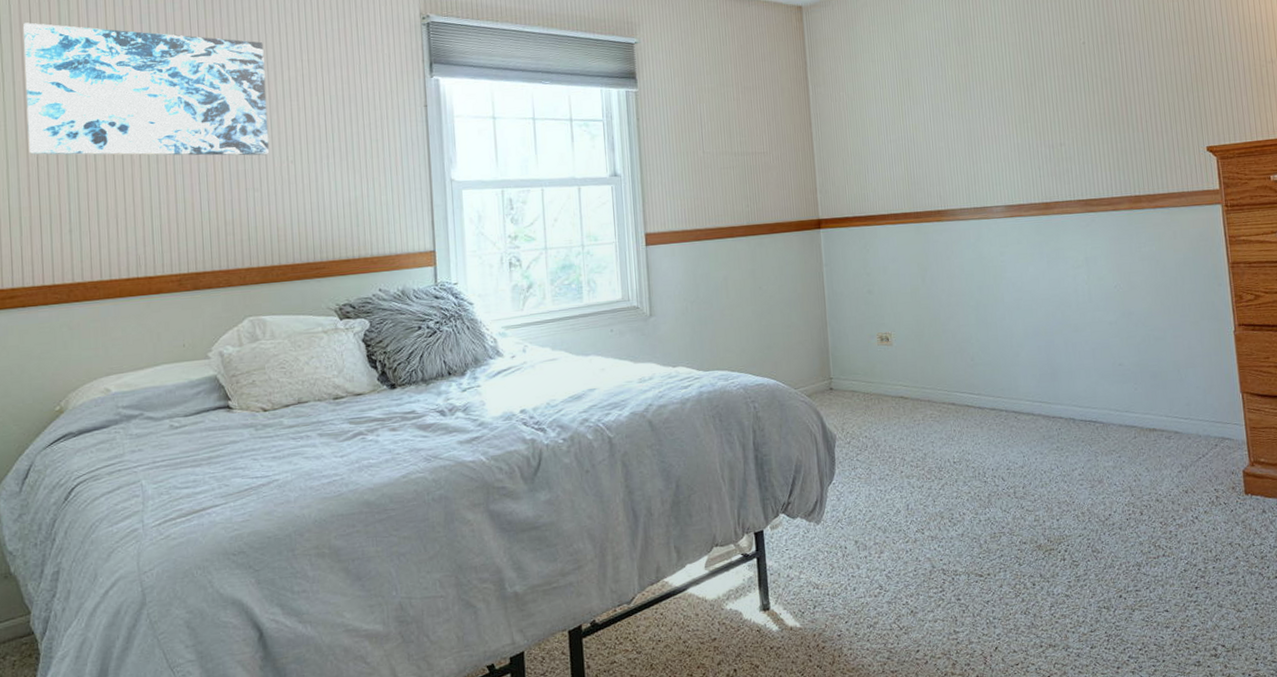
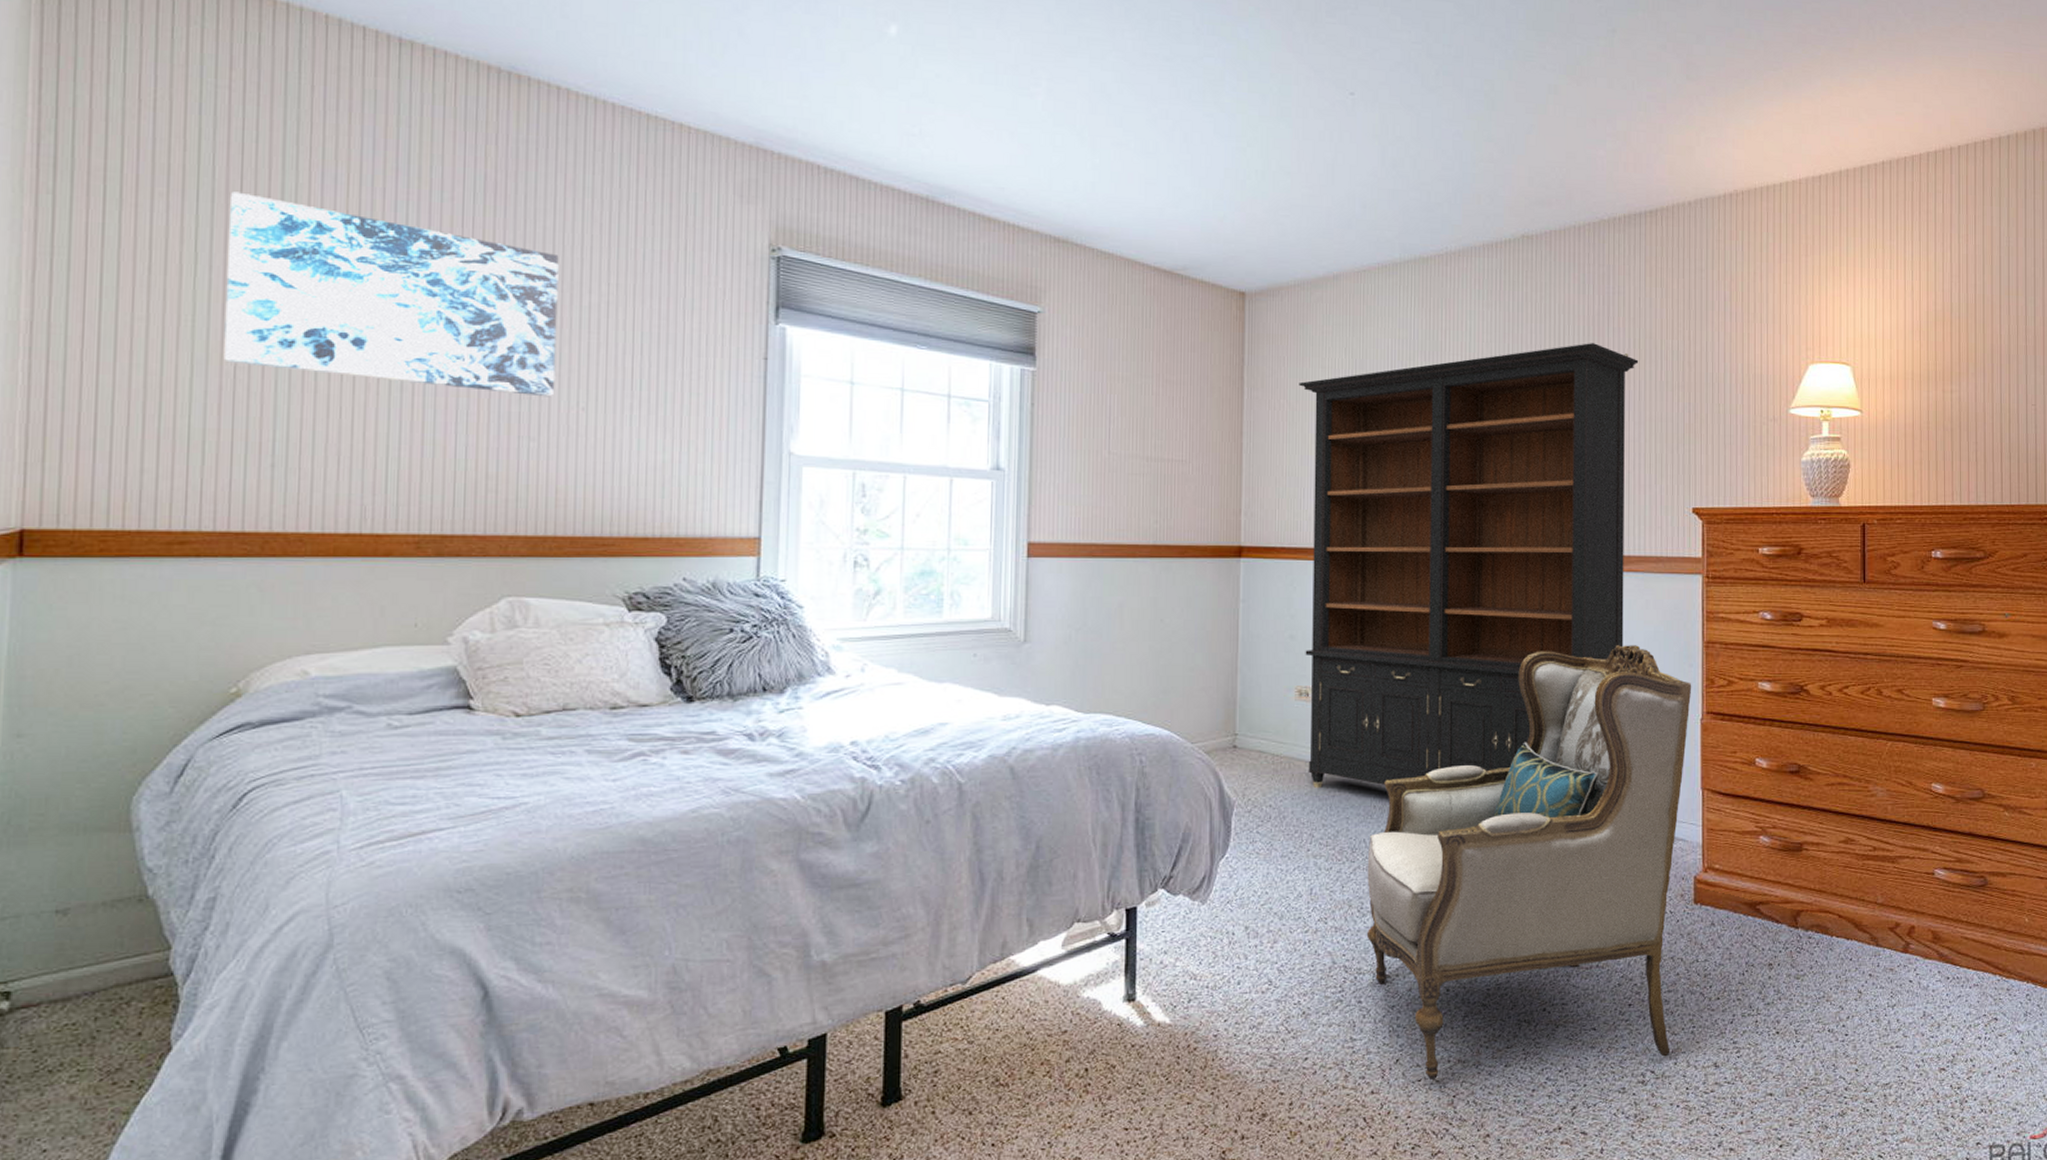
bookcase: none [854,13,1158,419] -> present [1299,343,1639,789]
armchair: none [953,271,1238,664] -> present [1366,645,1692,1081]

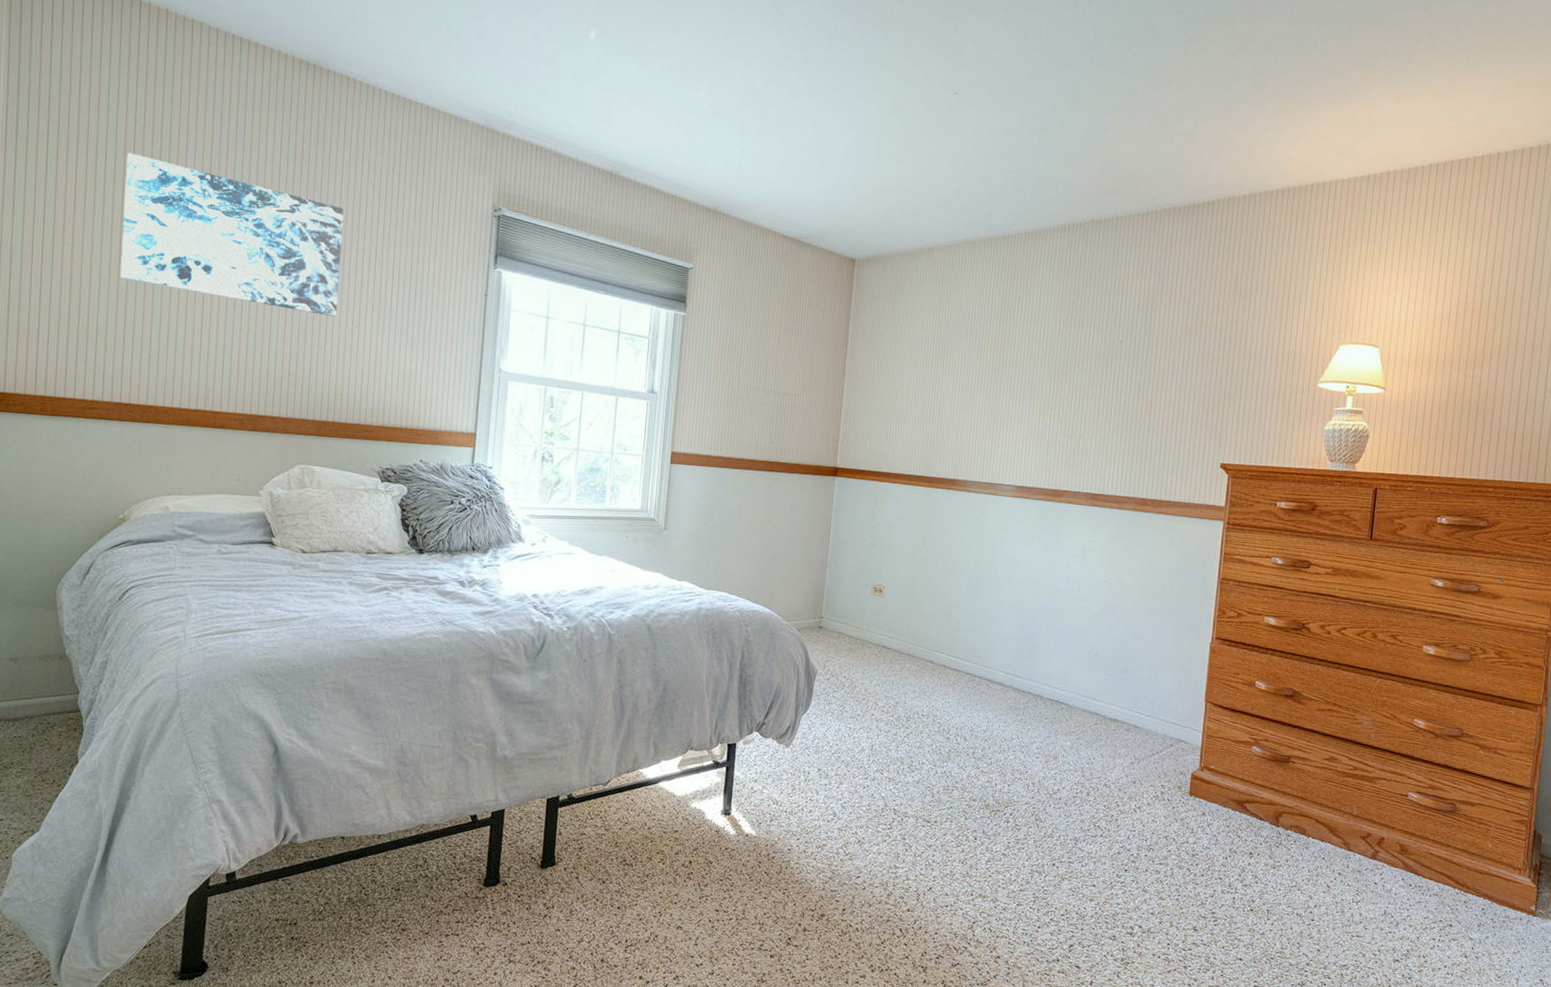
bookcase: present [1299,343,1639,789] -> none [876,315,1185,670]
armchair: present [1366,645,1692,1081] -> none [913,573,1205,916]

